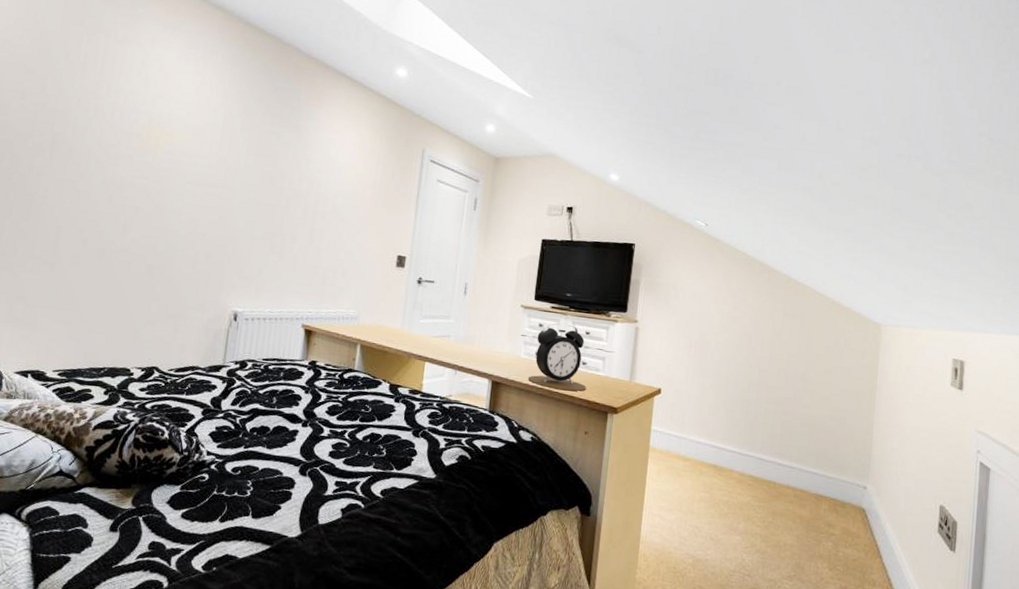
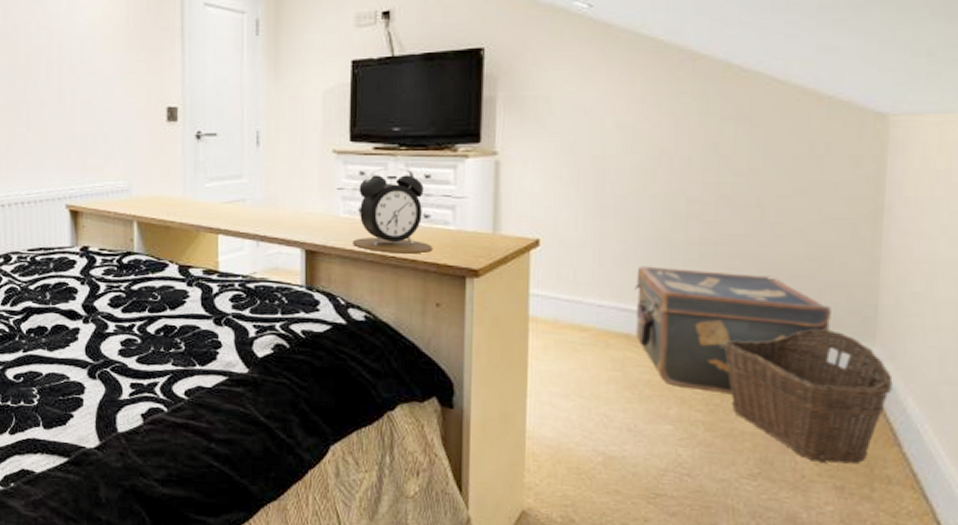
suitcase: none [720,415,844,515] -> present [634,266,831,395]
wicker basket: none [776,469,878,571] -> present [723,329,893,464]

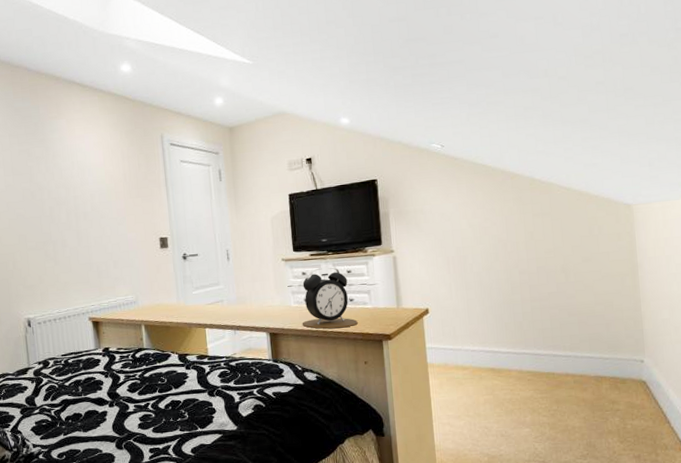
suitcase: present [634,266,831,395] -> none [493,318,617,402]
wicker basket: present [723,329,893,464] -> none [554,350,659,441]

